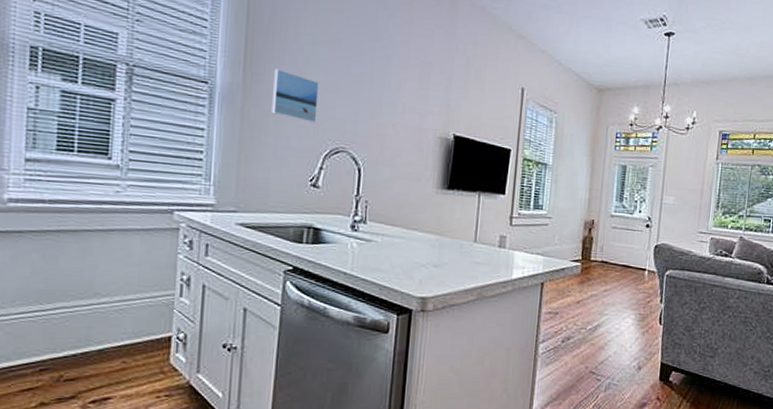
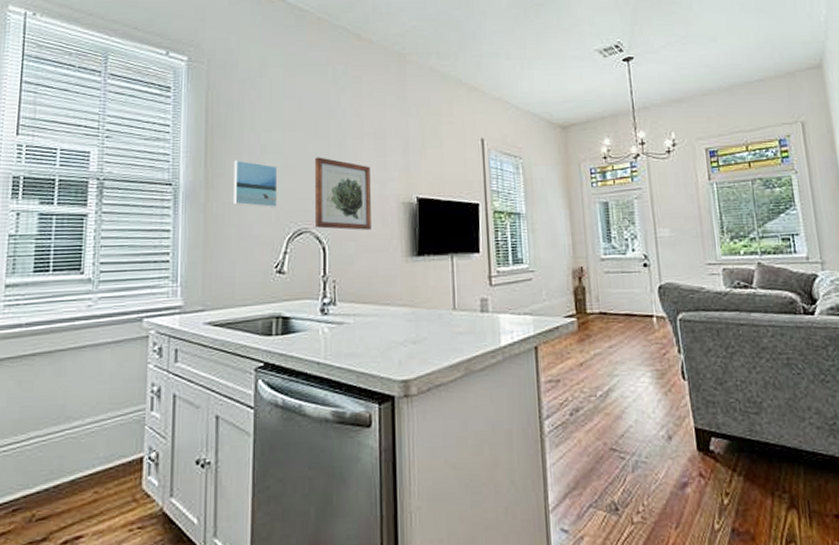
wall art: none [353,79,412,159] -> present [315,157,371,230]

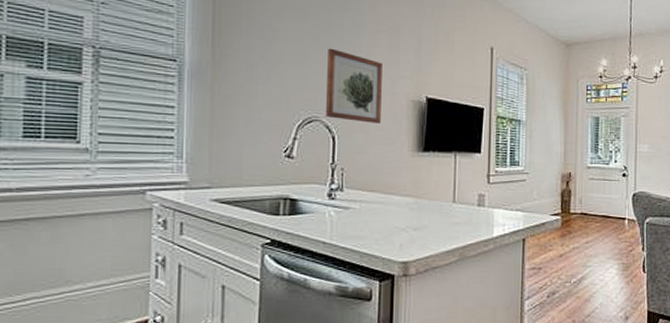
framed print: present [234,160,278,208] -> none [242,42,289,94]

